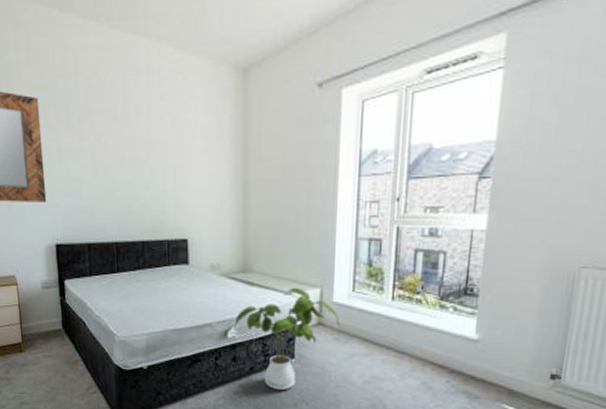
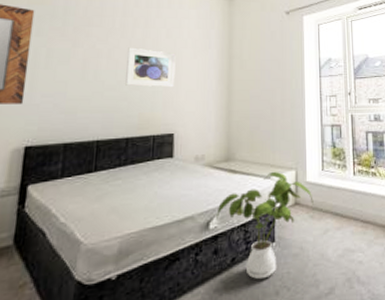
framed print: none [133,139,185,188] -> present [125,47,176,88]

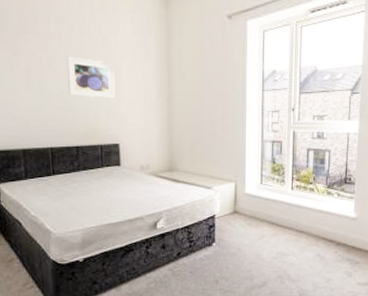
house plant: present [216,171,314,280] -> none [162,182,251,271]

